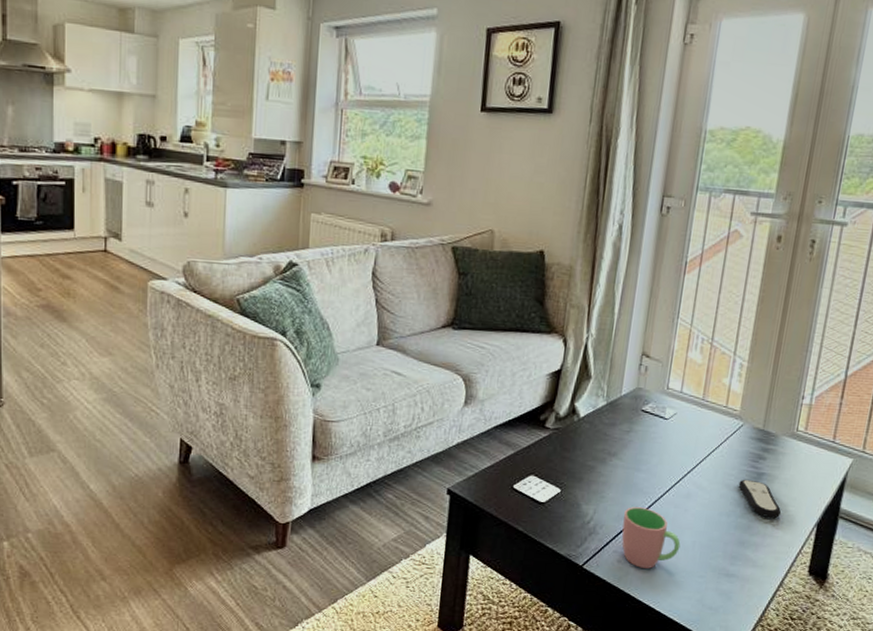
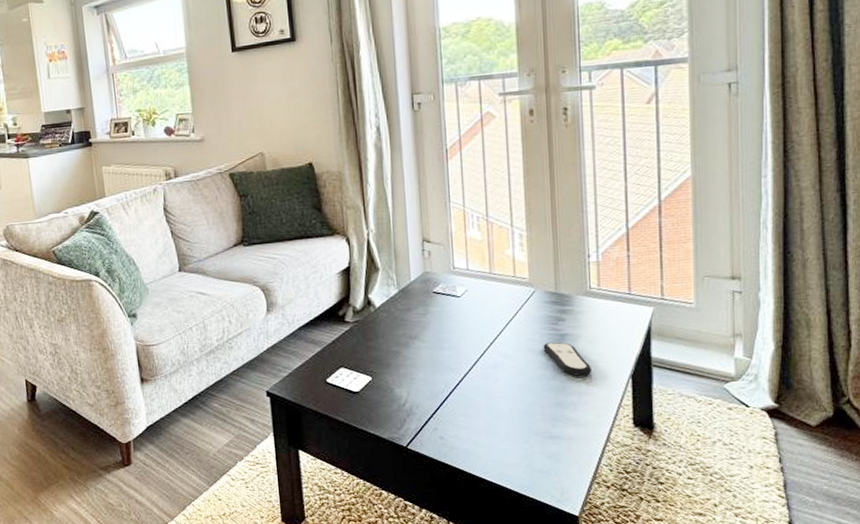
cup: present [621,507,681,569] -> none [437,383,498,442]

